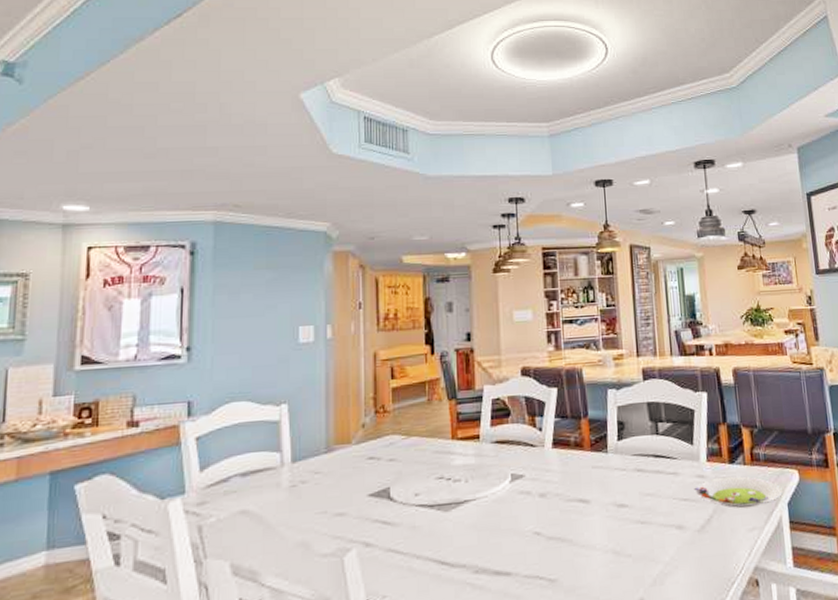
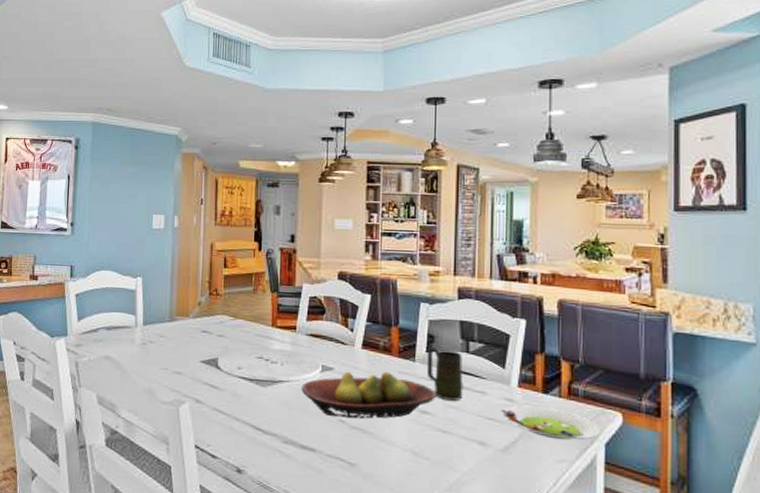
fruit bowl: none [490,468,631,531] -> present [301,371,436,419]
mug: none [618,434,657,489] -> present [426,347,463,401]

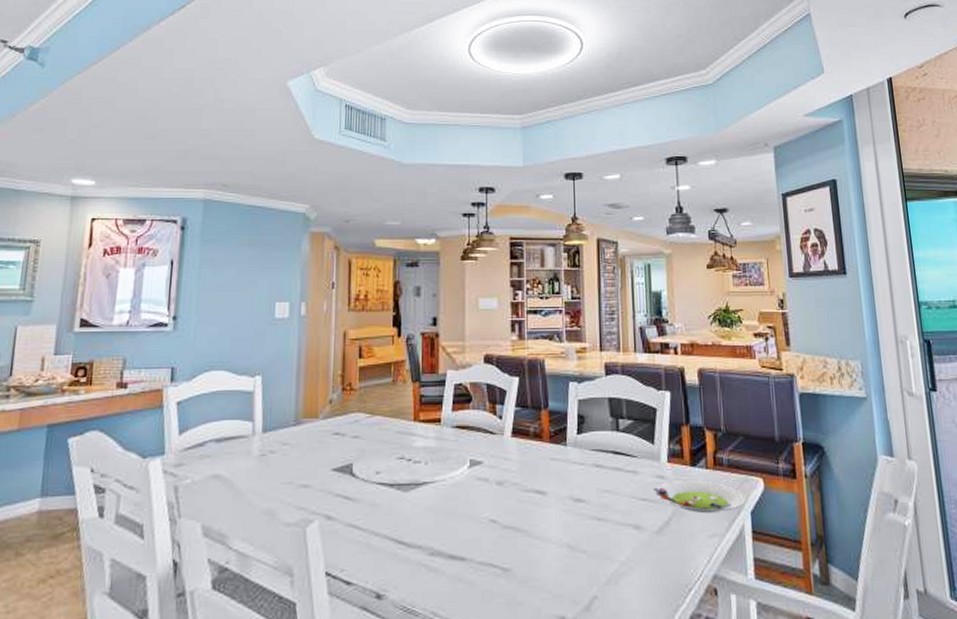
fruit bowl: present [301,371,436,419] -> none [448,459,589,518]
mug: present [426,347,463,401] -> none [578,429,616,484]

